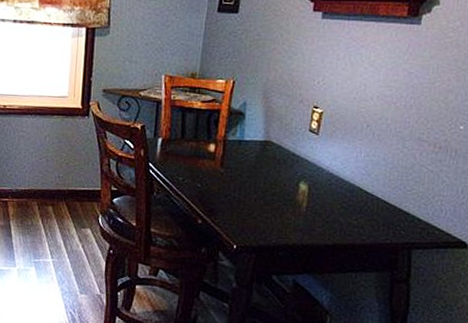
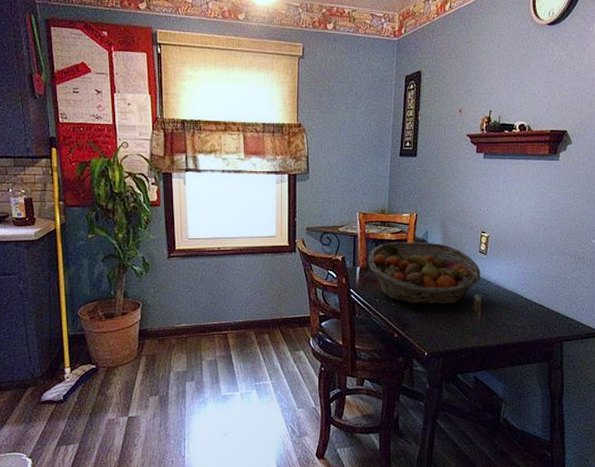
fruit basket: none [172,112,310,191] -> present [368,242,481,305]

